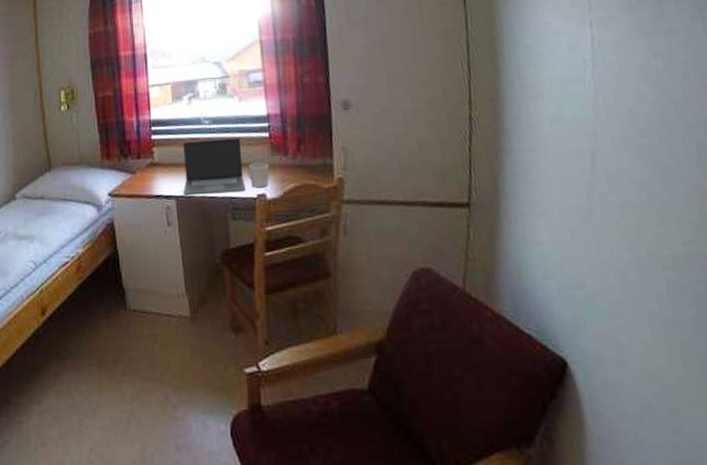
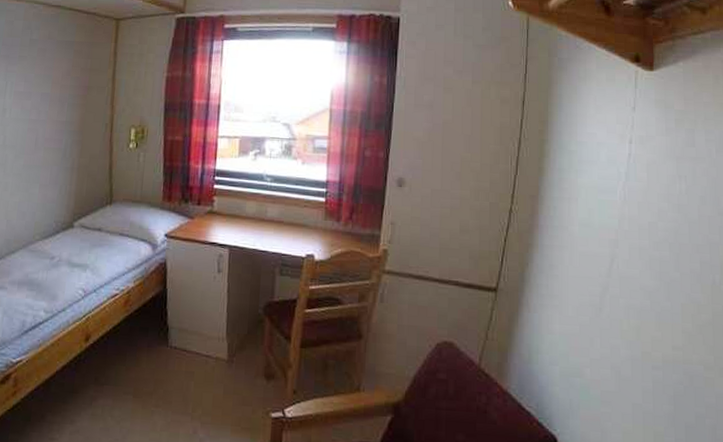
laptop: present [183,138,245,195] -> none [237,195,297,249]
mug: present [247,162,270,188] -> none [300,224,321,249]

